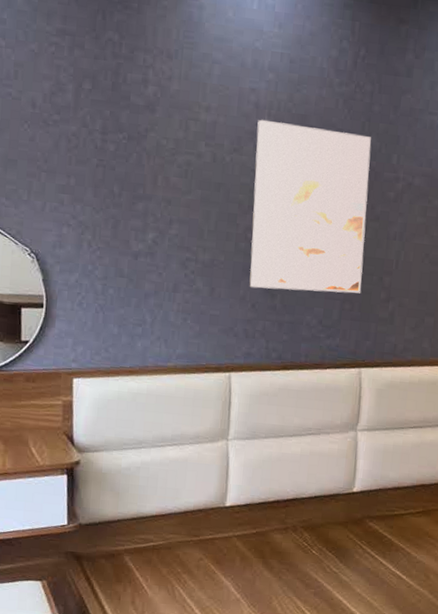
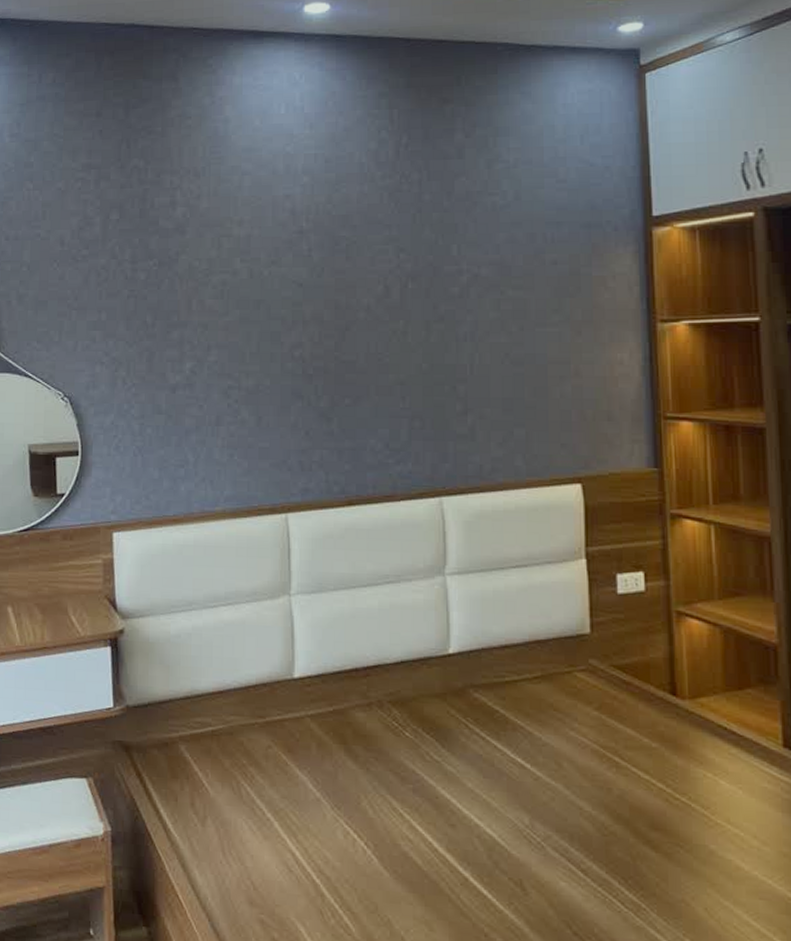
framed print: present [249,119,371,294] -> none [295,226,432,413]

